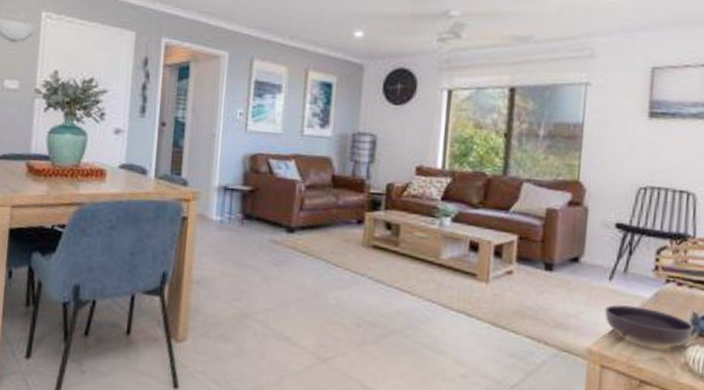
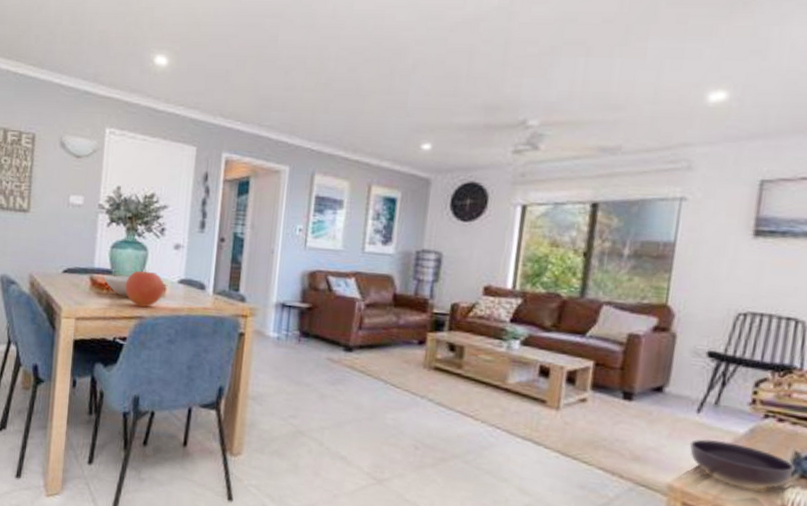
bowl: none [41,161,104,183] -> present [103,275,164,297]
fruit: none [64,155,105,193] -> present [125,269,164,307]

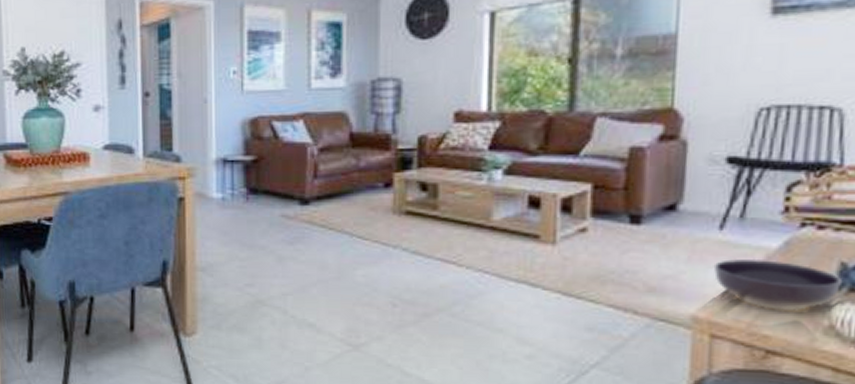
bowl: present [103,275,164,297] -> none [18,148,86,171]
fruit: present [125,269,164,307] -> none [44,138,88,181]

